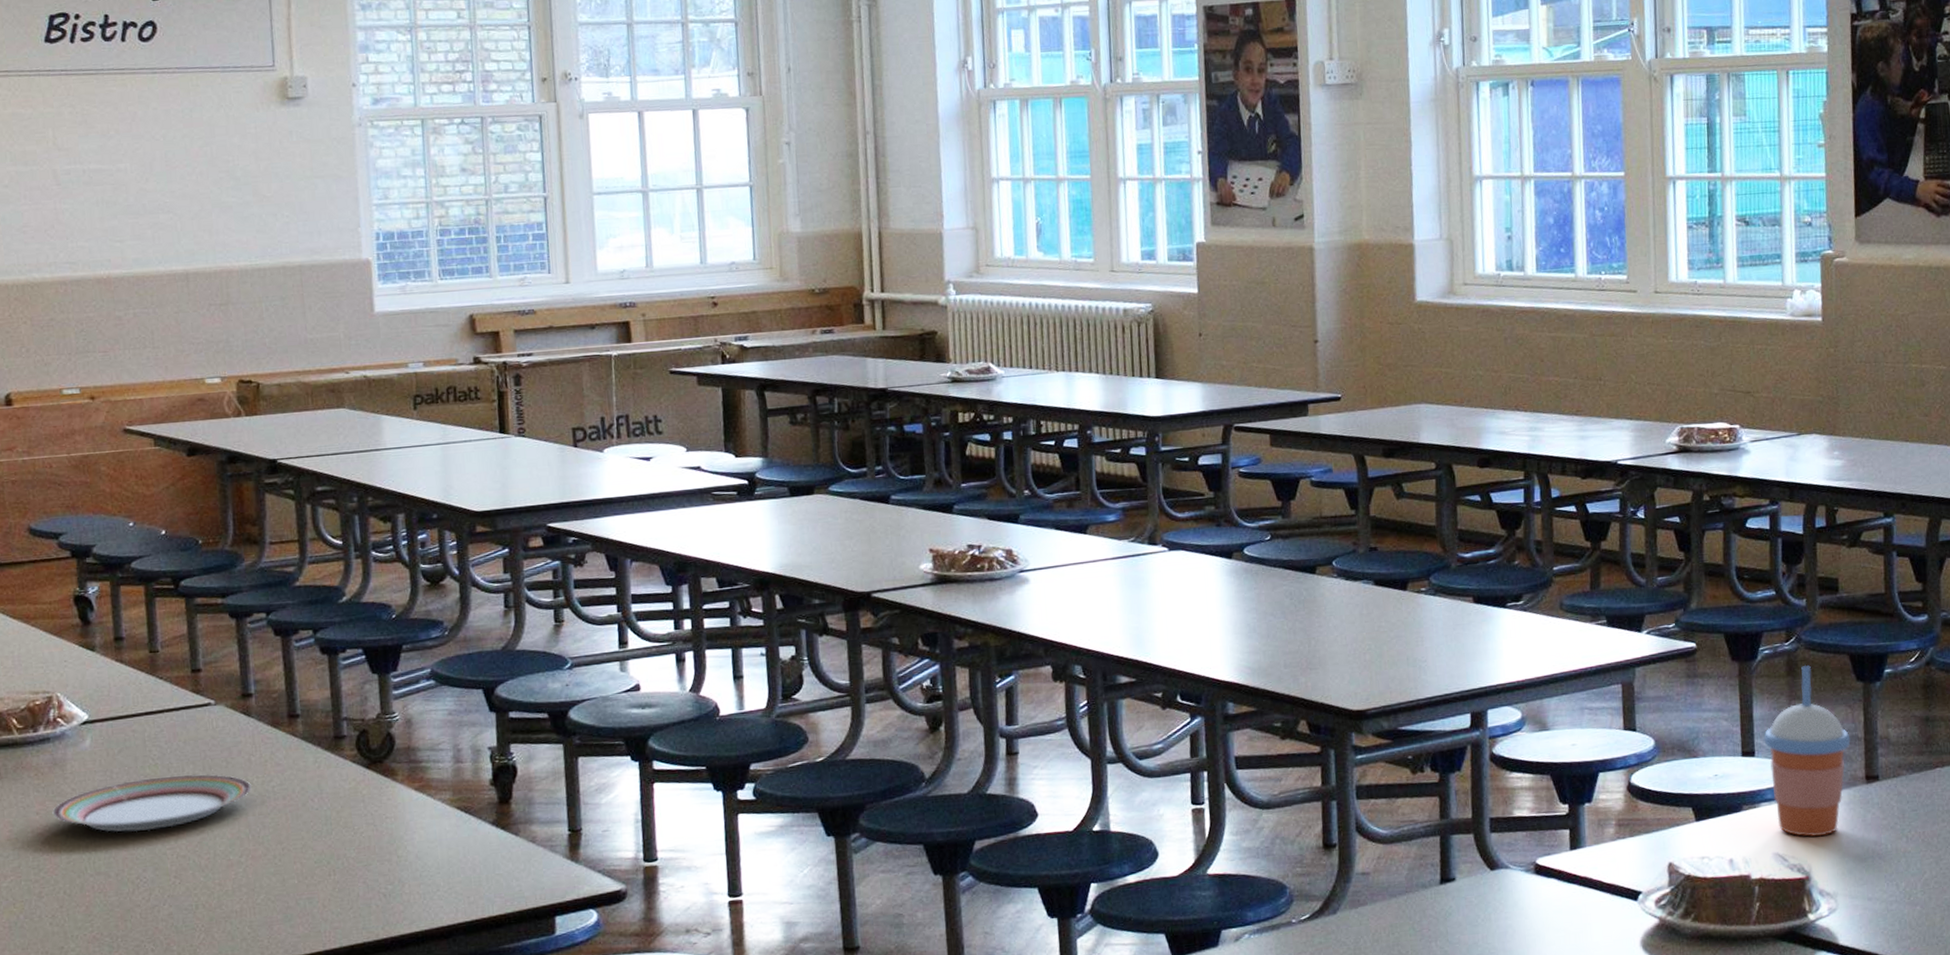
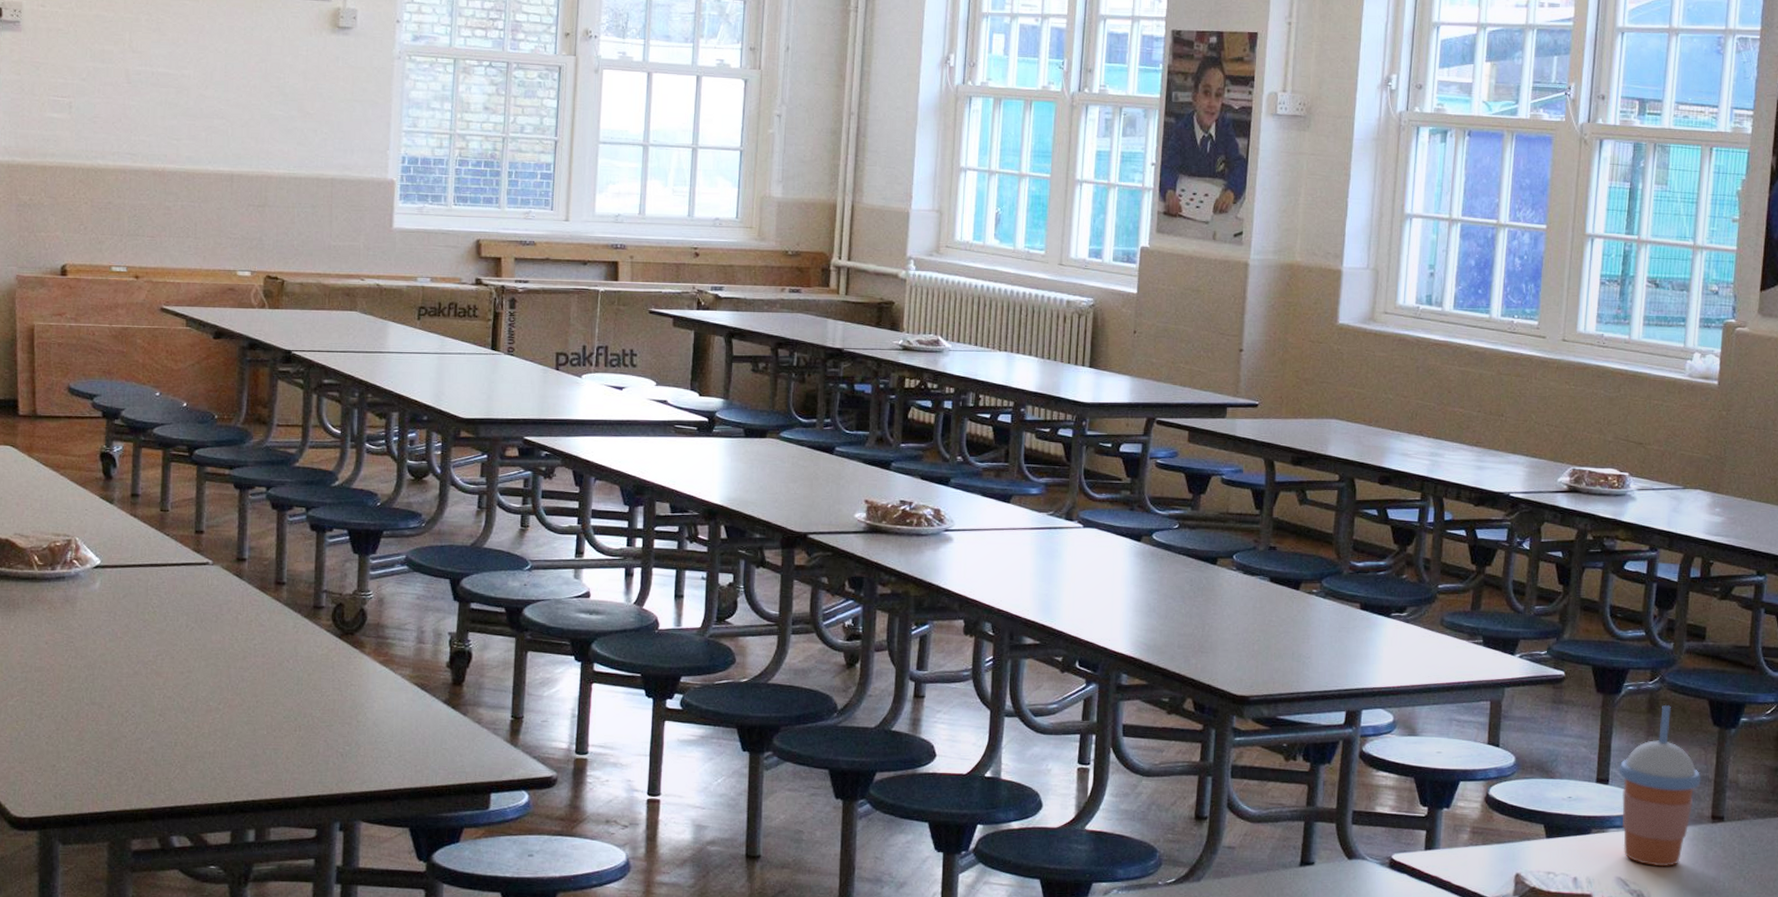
plate: present [52,774,253,833] -> none [59,623,237,671]

